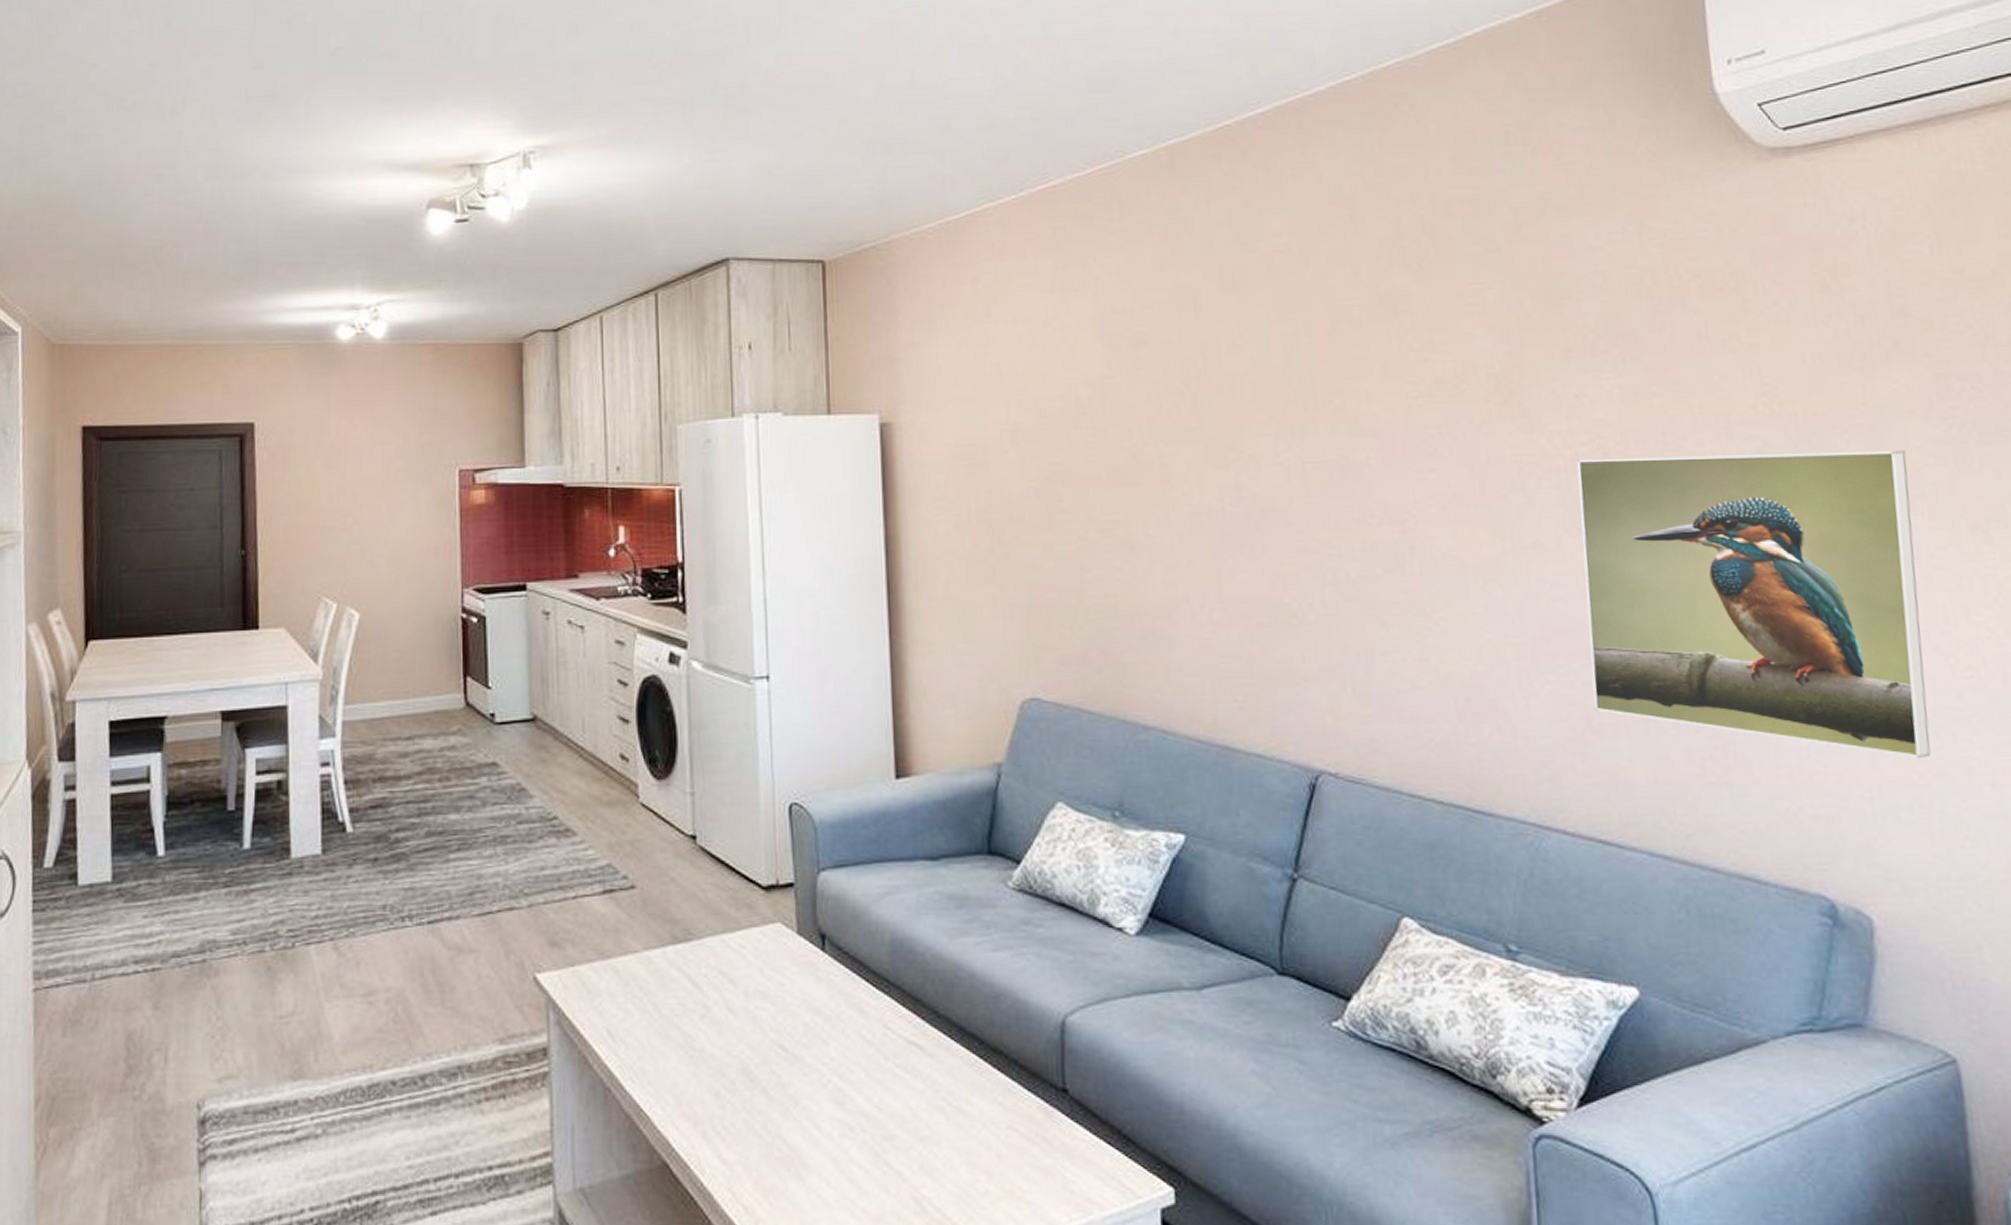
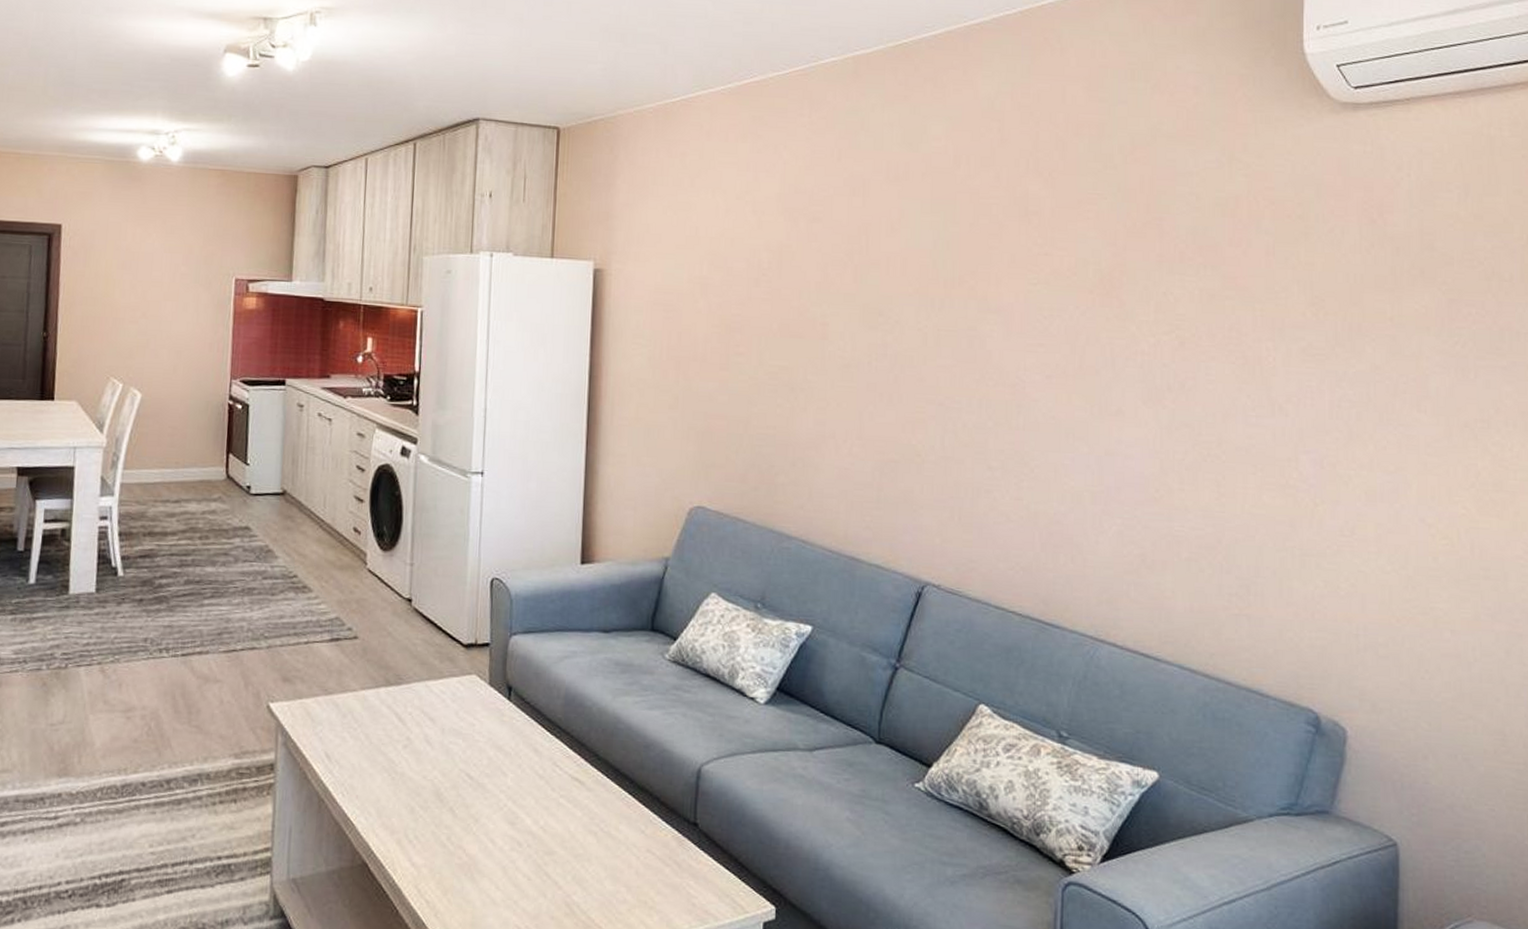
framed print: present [1576,450,1931,758] -> none [1149,345,1418,606]

